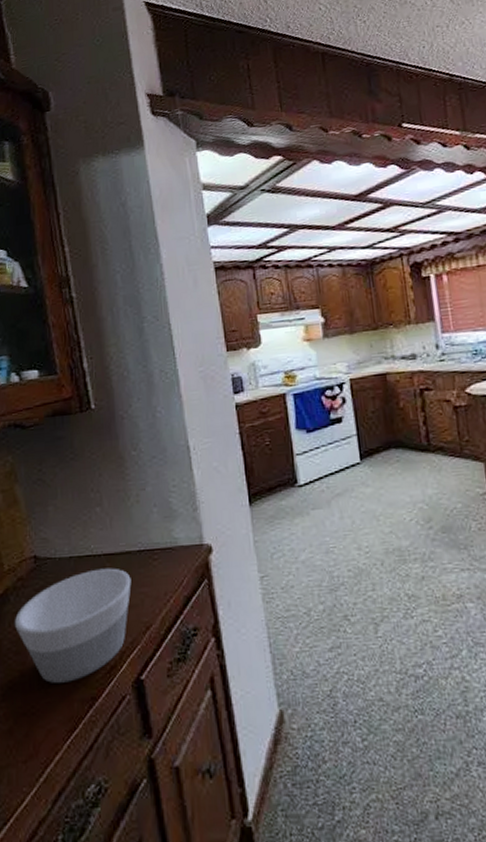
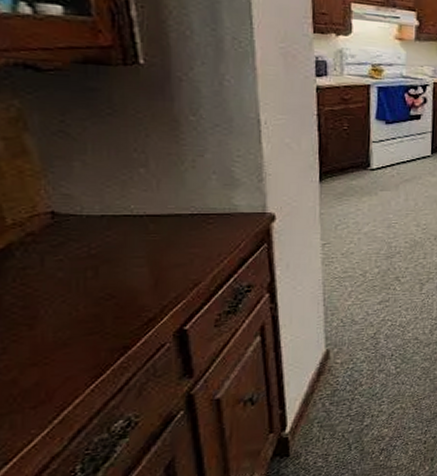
bowl: present [14,568,132,683] -> none [20,228,180,335]

